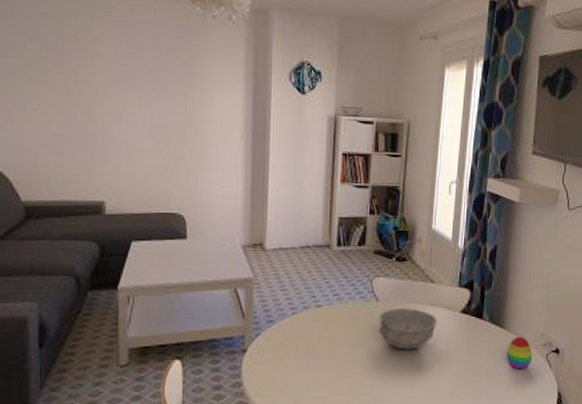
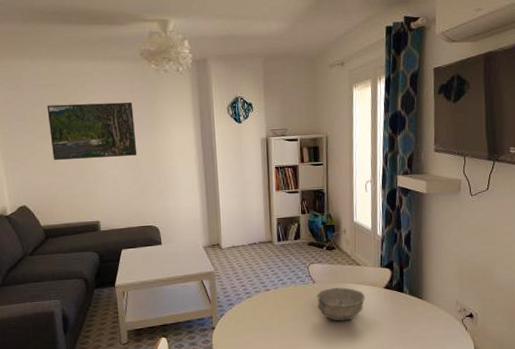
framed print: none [46,41,166,120] -> present [46,102,138,160]
decorative egg: present [507,336,533,369] -> none [427,305,450,333]

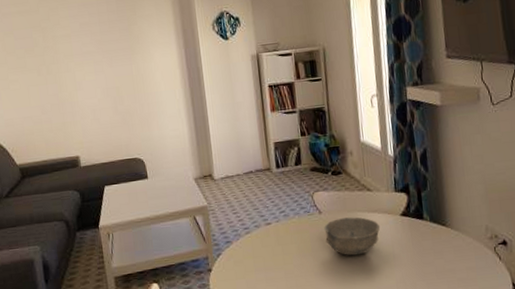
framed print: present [46,102,138,160] -> none [18,25,117,92]

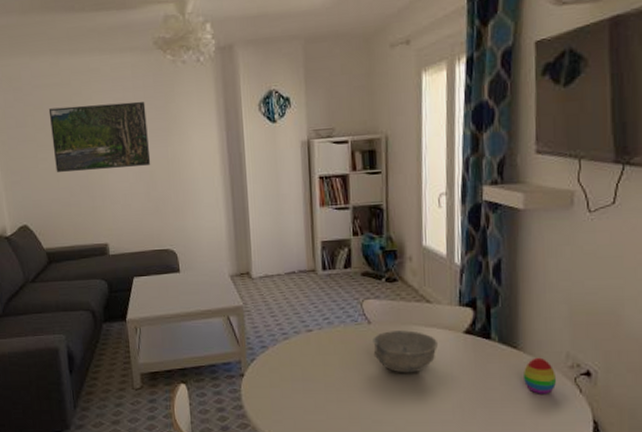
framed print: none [18,25,117,92] -> present [48,101,151,172]
decorative egg: none [452,232,480,265] -> present [524,357,557,394]

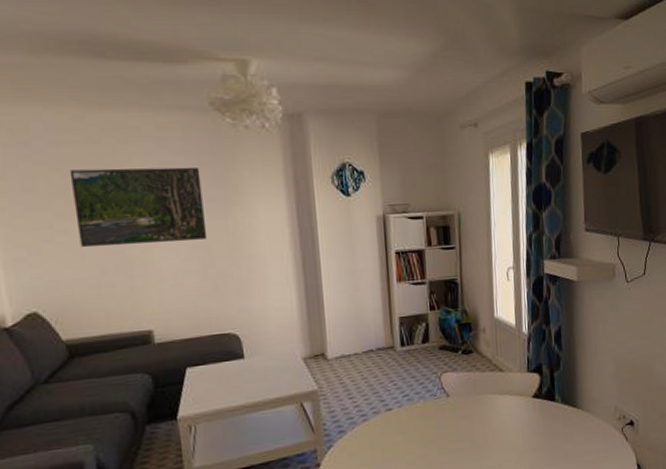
bowl: present [373,330,439,373] -> none [451,399,511,443]
decorative egg: present [524,357,557,394] -> none [582,413,609,447]

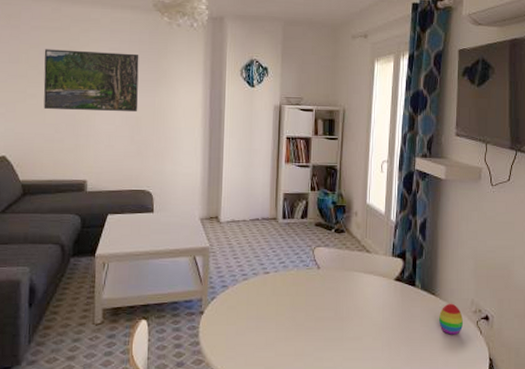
decorative egg: none [582,413,609,447] -> present [439,303,464,335]

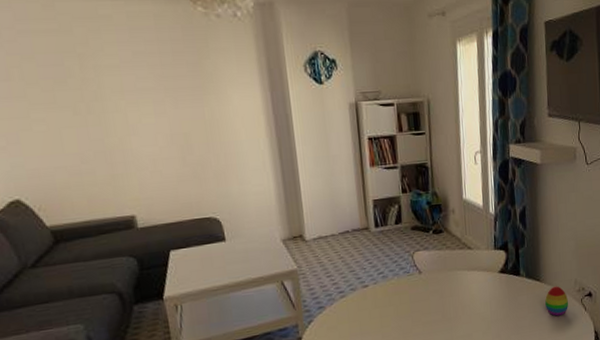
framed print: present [43,49,139,111] -> none [42,56,185,135]

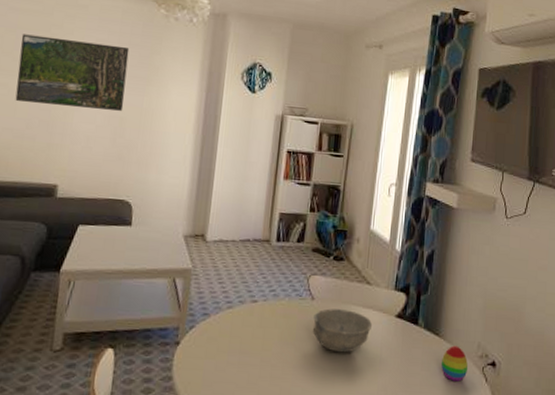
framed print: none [42,56,185,135] -> present [15,34,130,111]
bowl: none [424,275,480,315] -> present [312,308,373,353]

